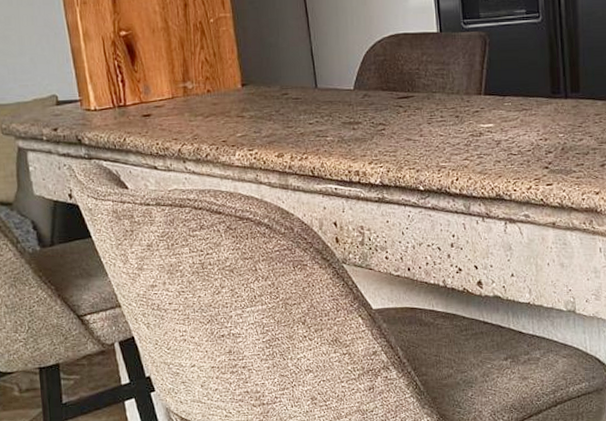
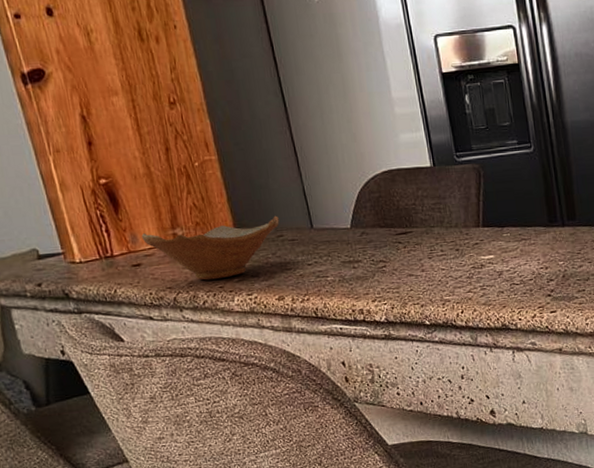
ceramic bowl: none [154,74,285,134] -> present [141,215,280,281]

